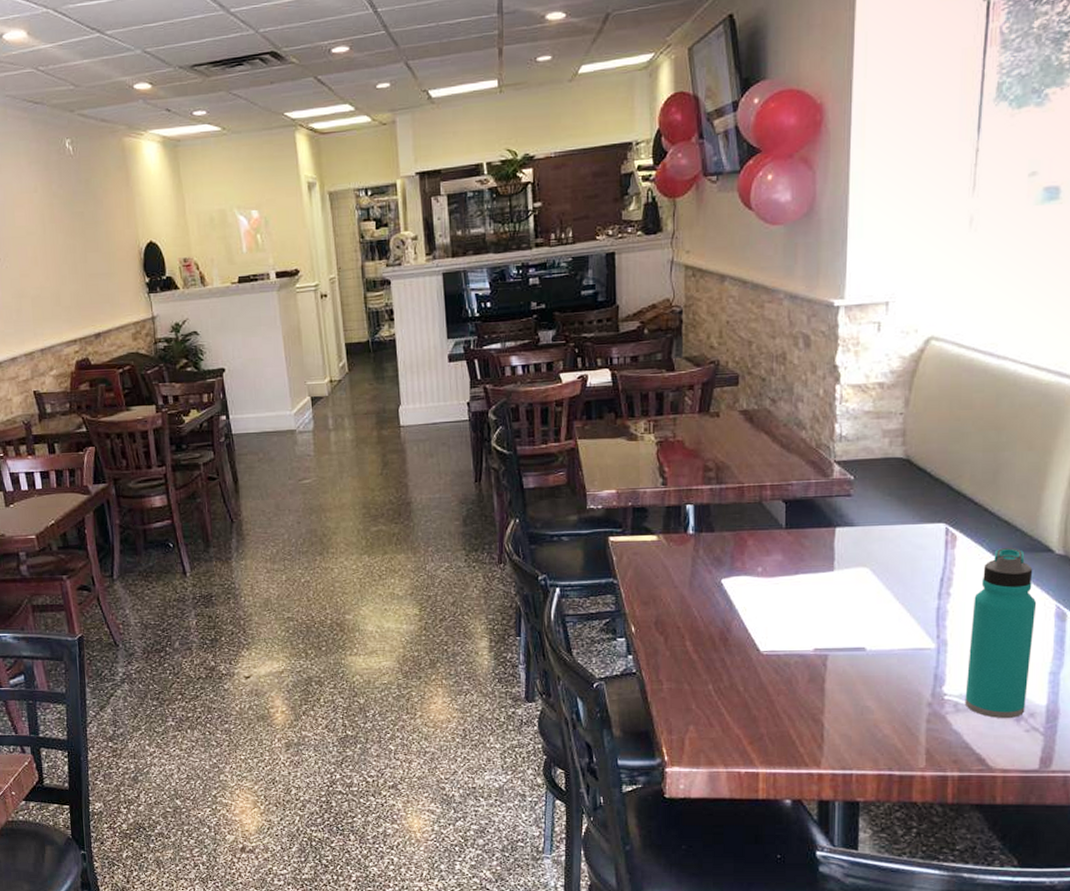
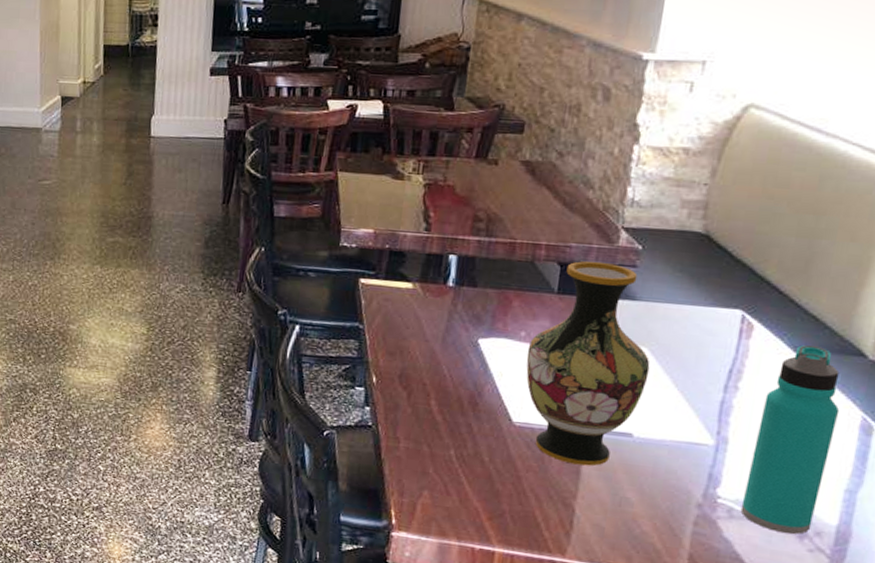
vase: none [765,495,873,683] -> present [526,261,650,466]

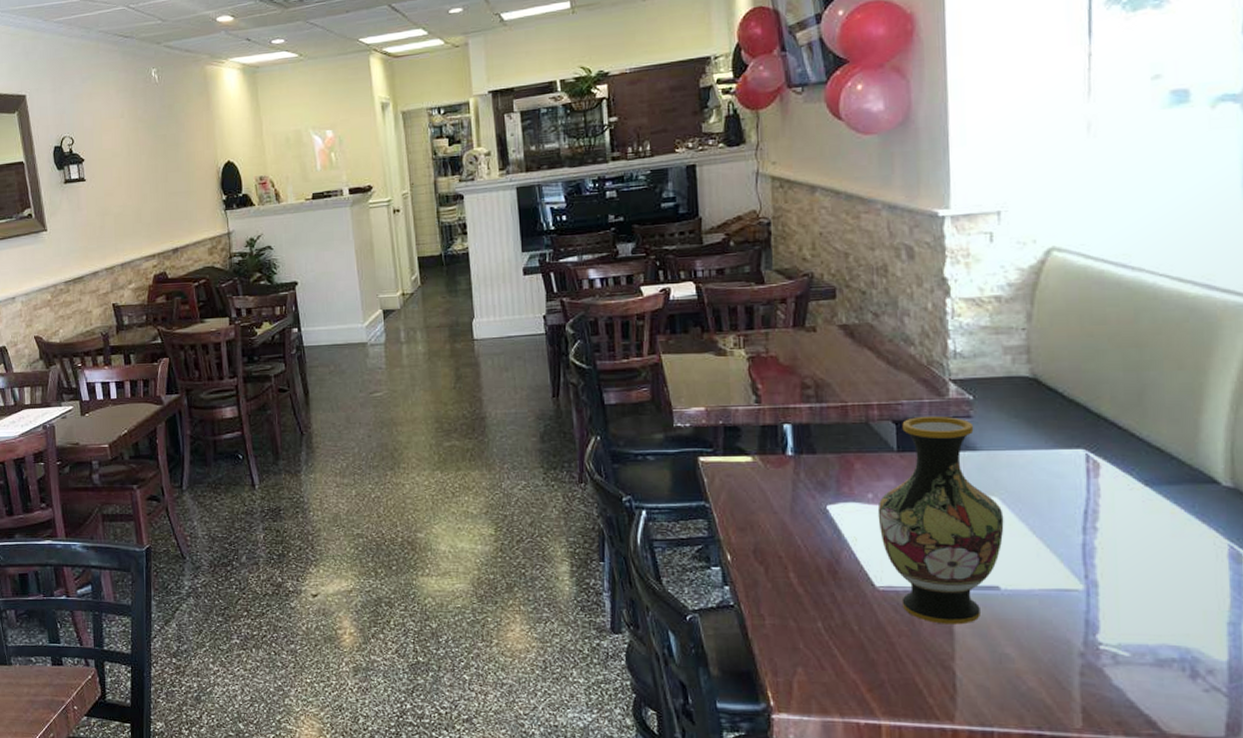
water bottle: present [740,345,840,535] -> none [1124,478,1205,676]

